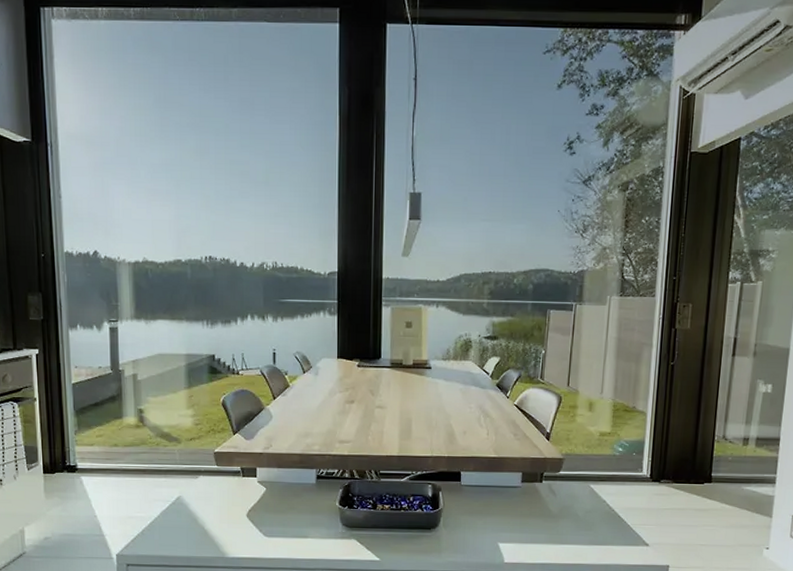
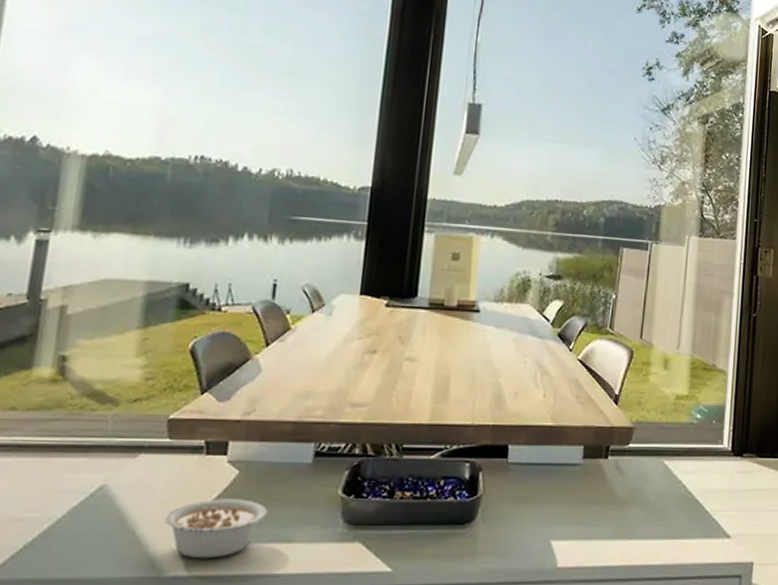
legume: none [222,507,289,547] -> present [164,499,268,559]

